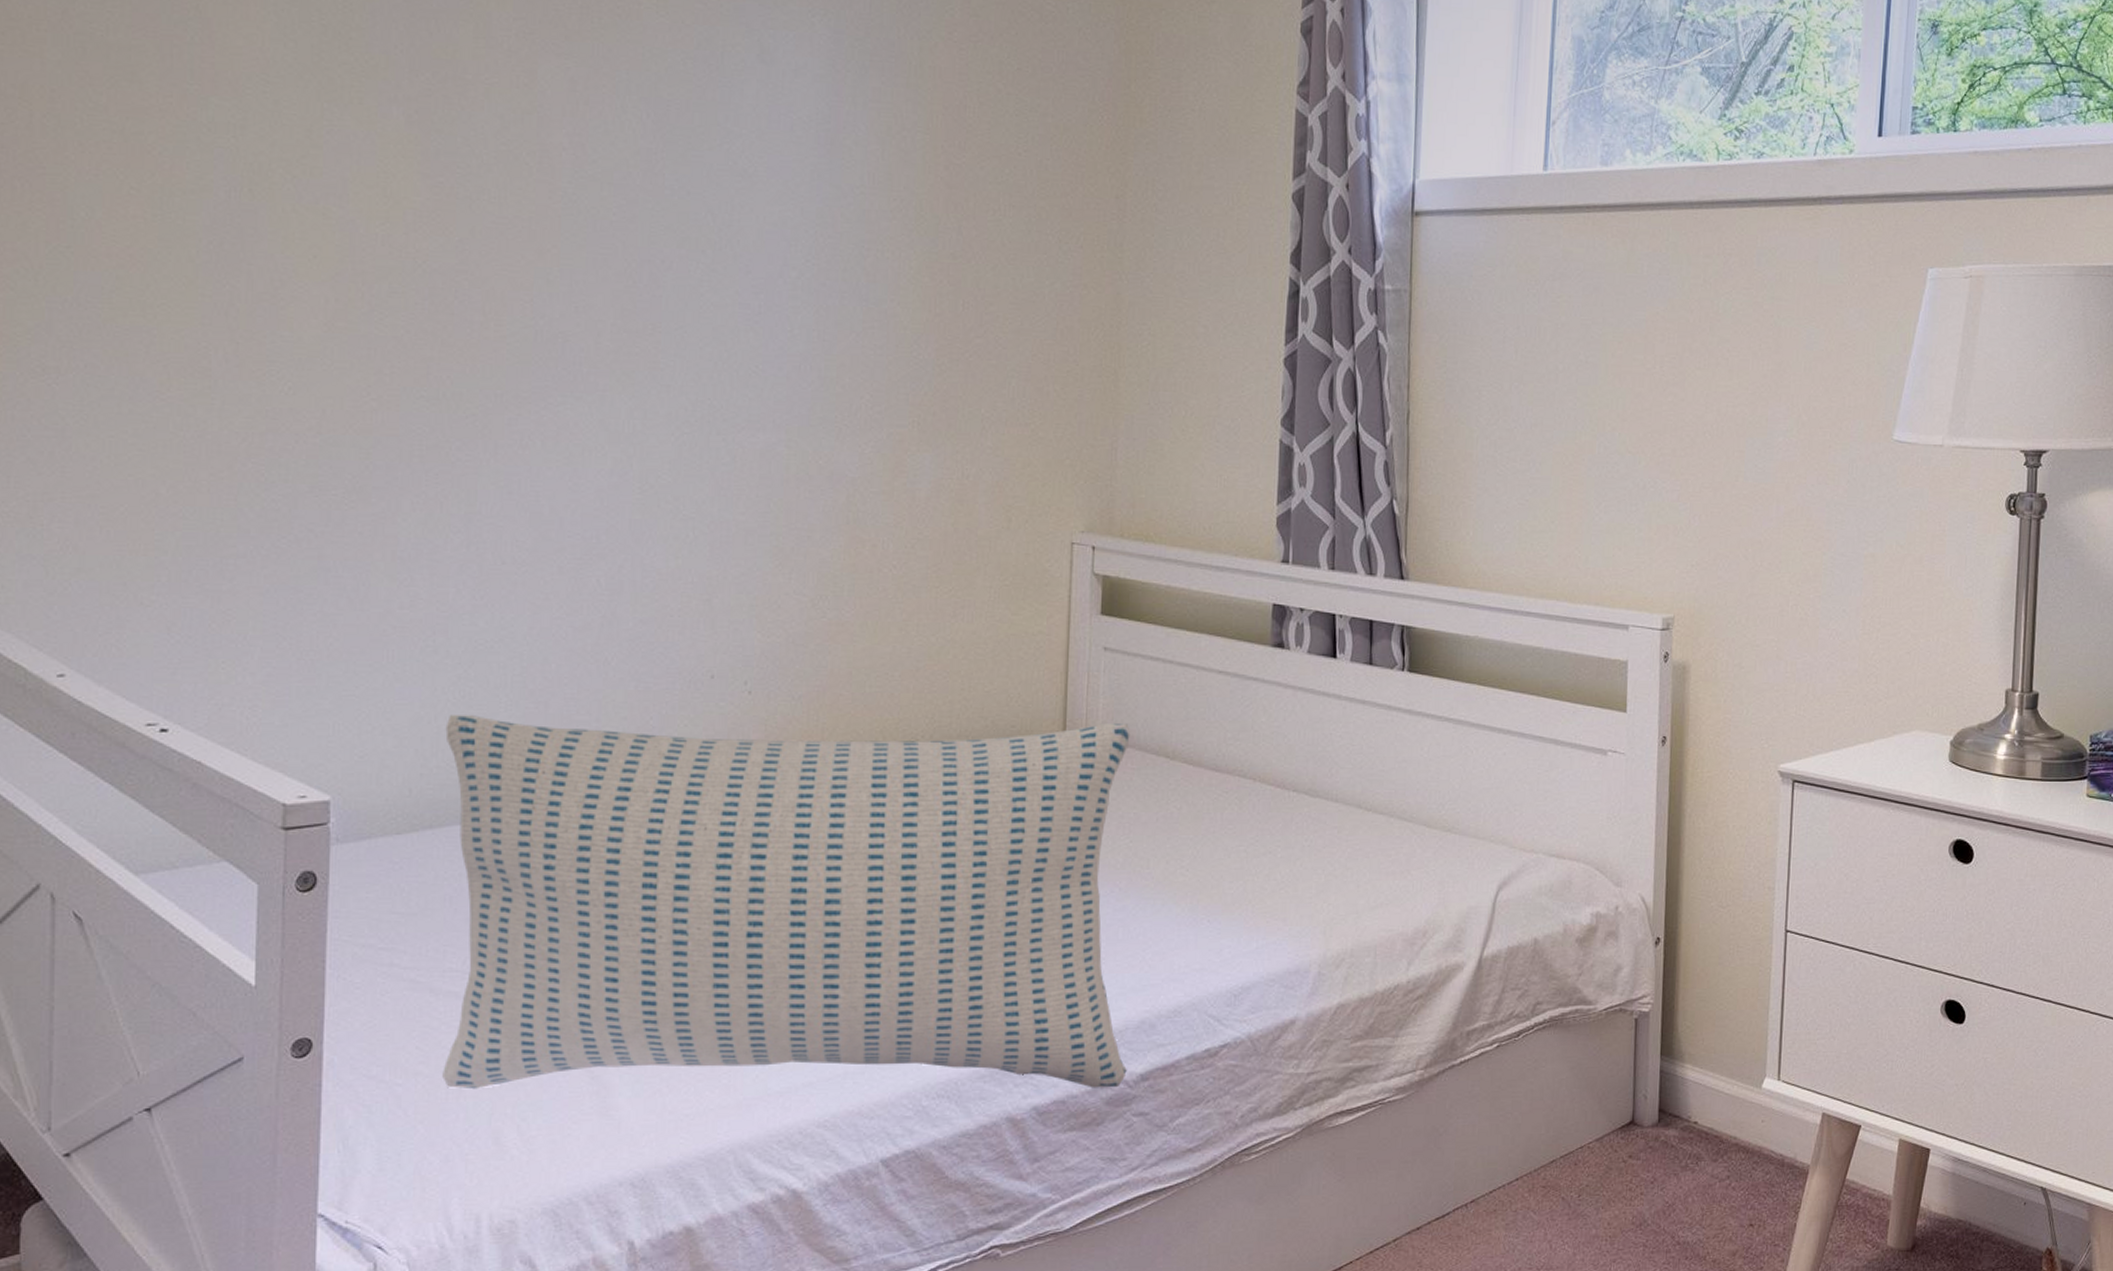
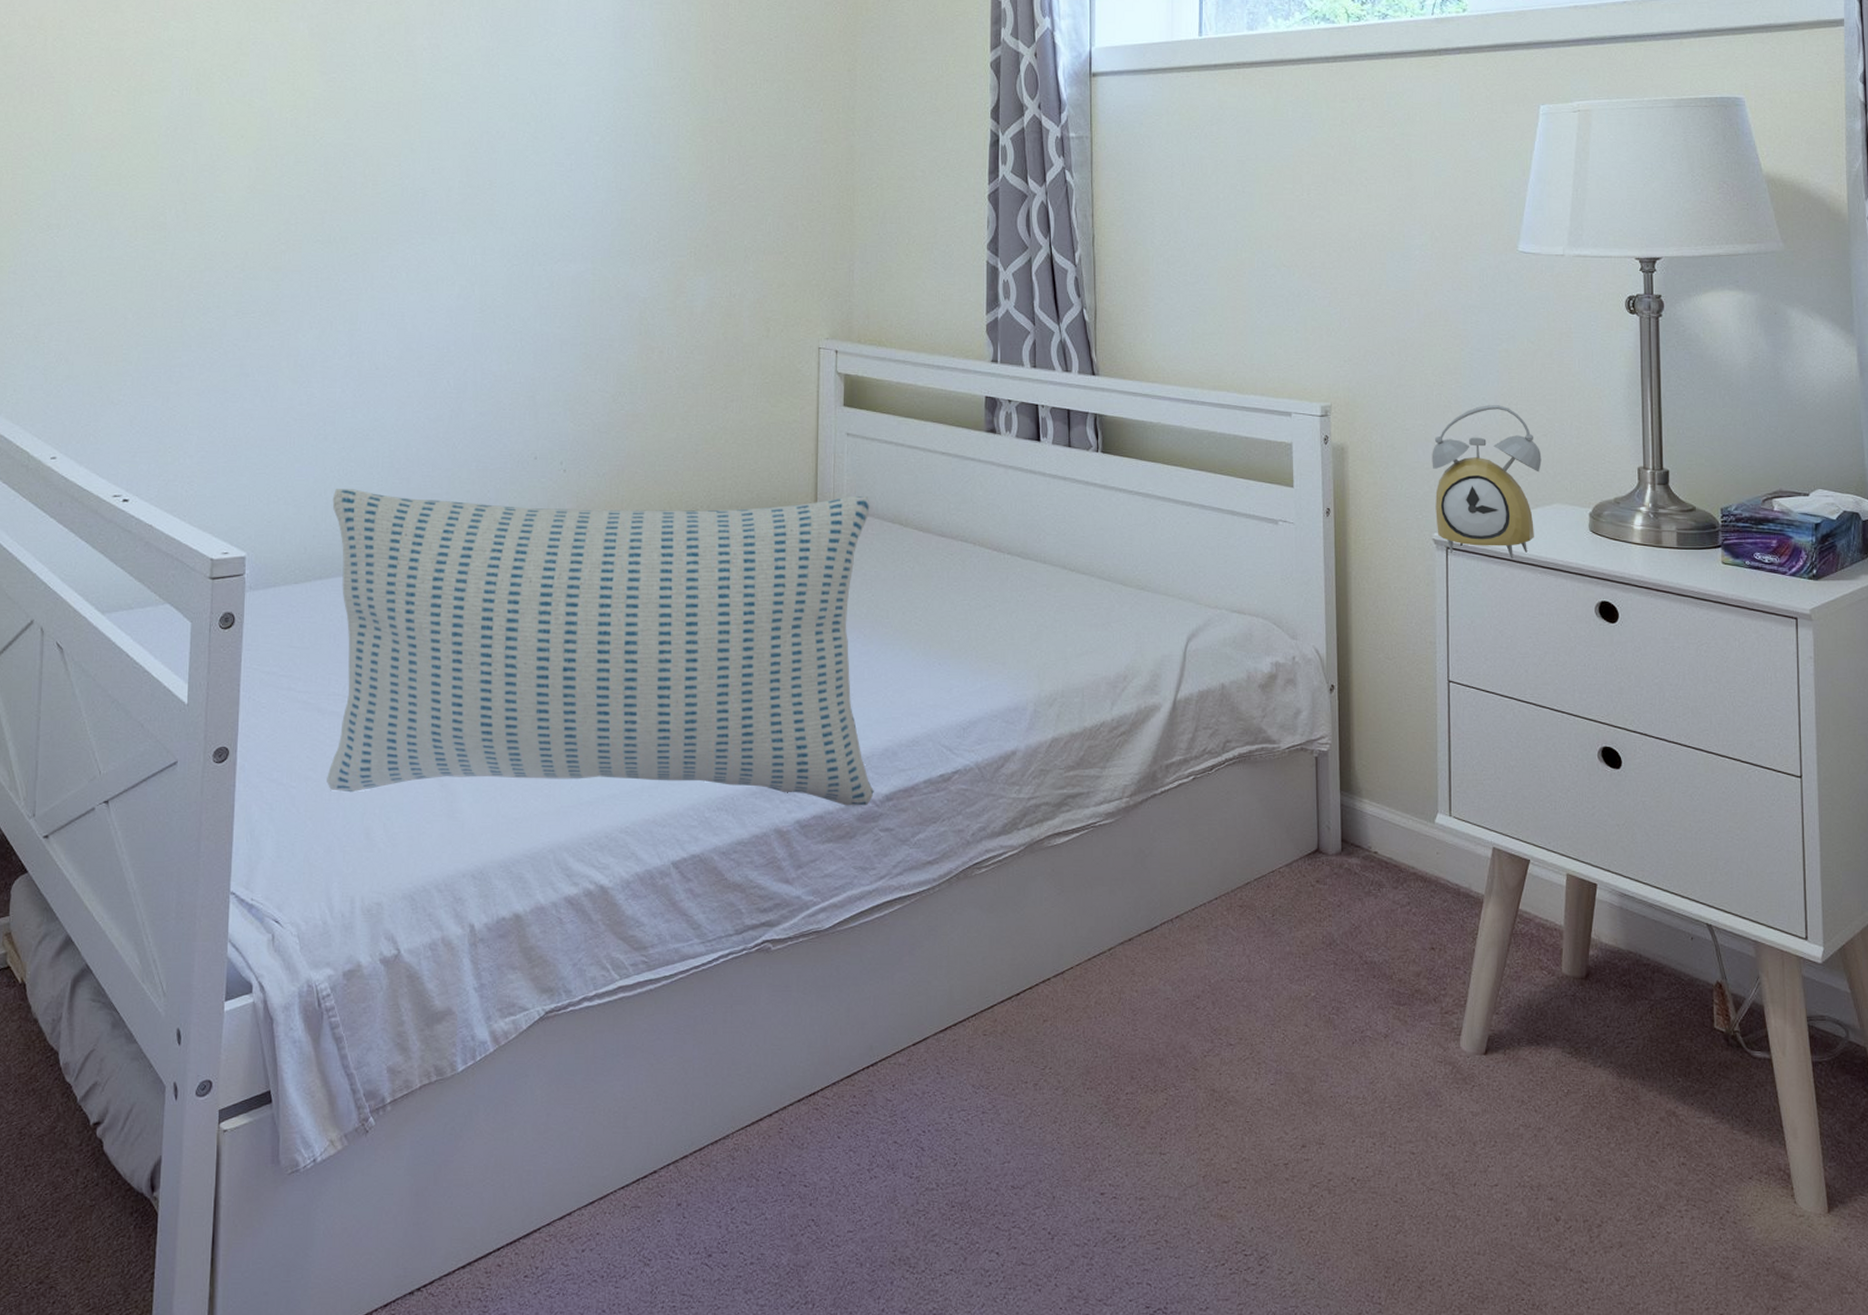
alarm clock: none [1782,618,1903,793] -> present [1432,405,1542,559]

